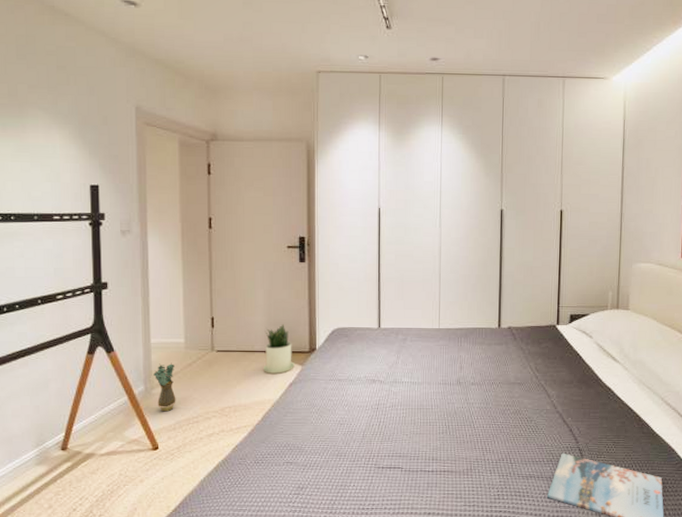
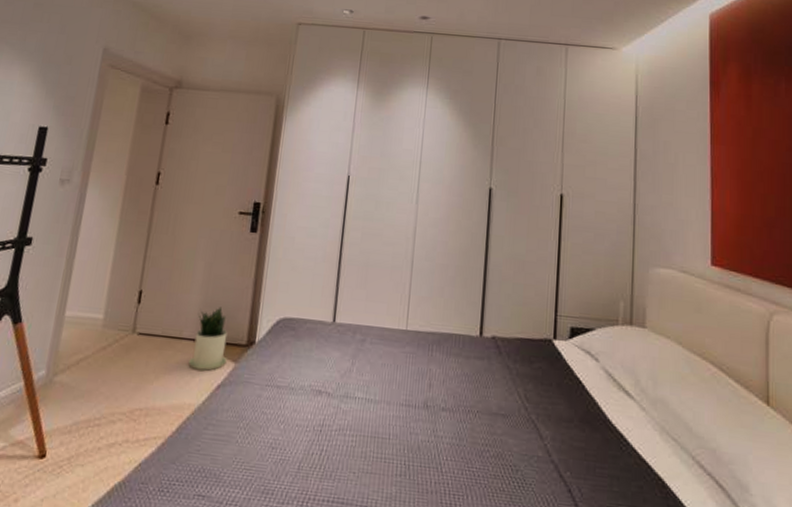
vase: present [153,362,176,412] -> none [56,343,86,408]

